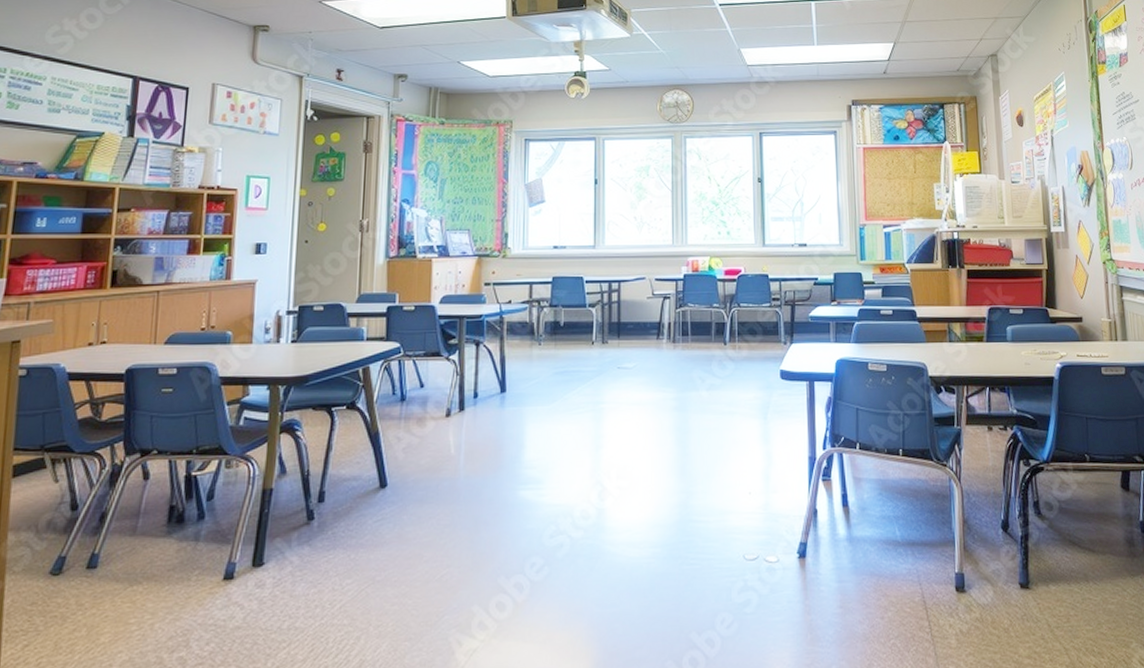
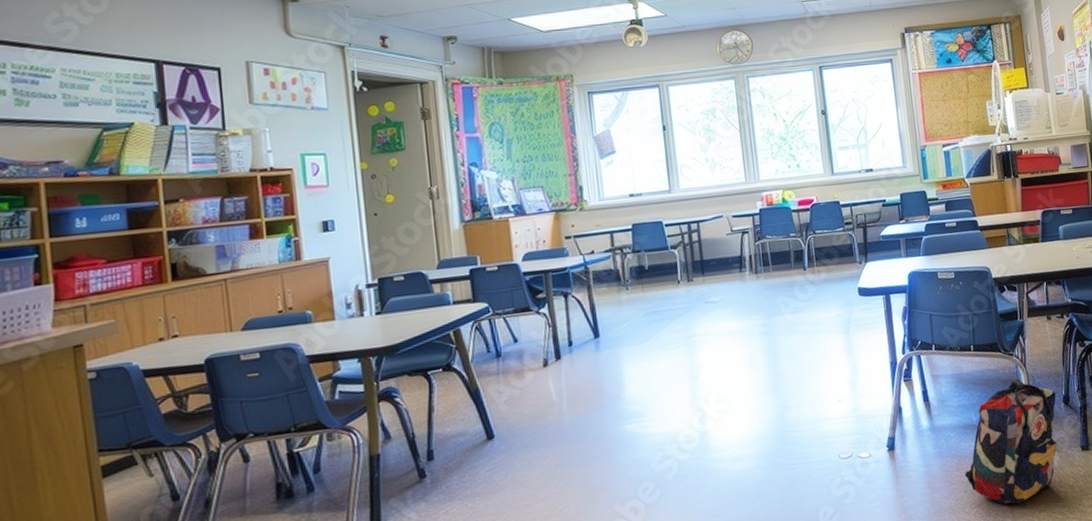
backpack: none [883,494,994,642] -> present [965,379,1058,505]

